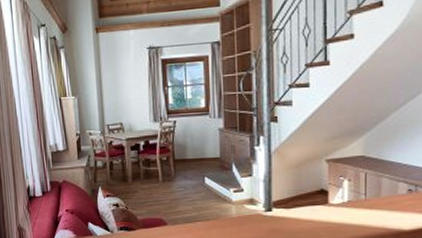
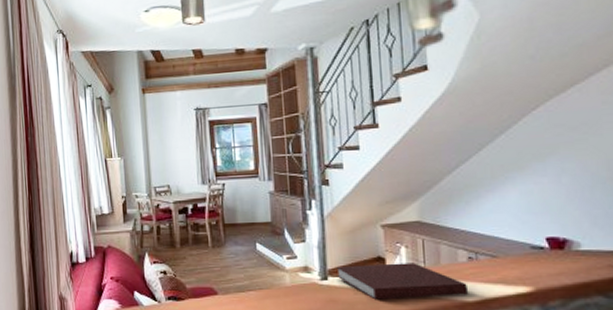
notebook: none [280,195,405,229] -> present [336,263,468,300]

